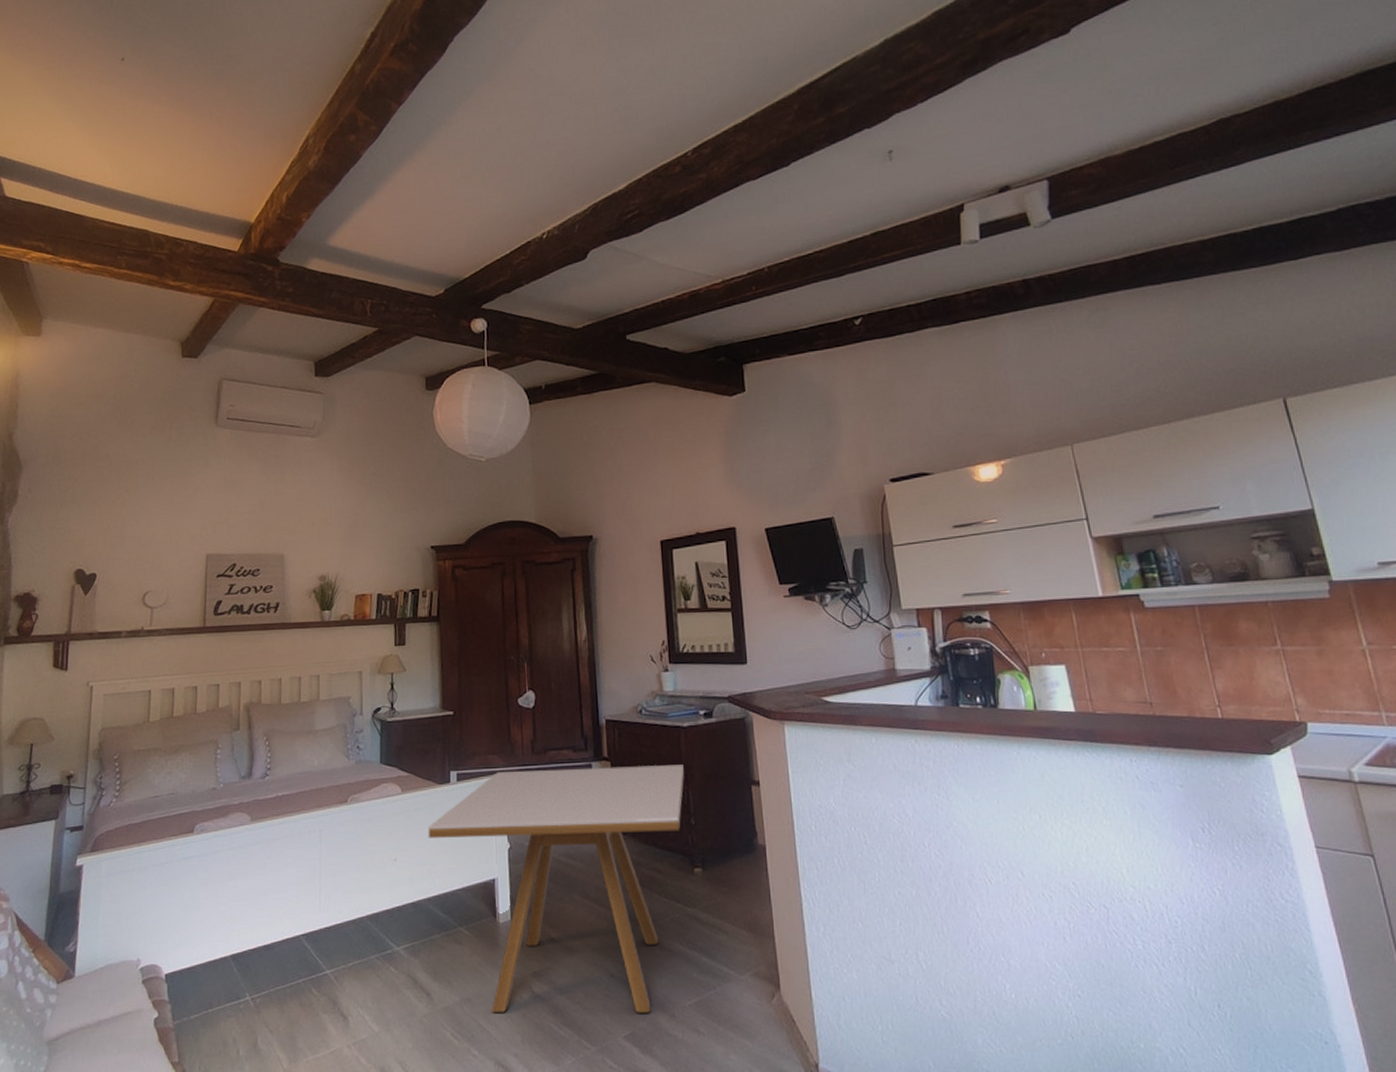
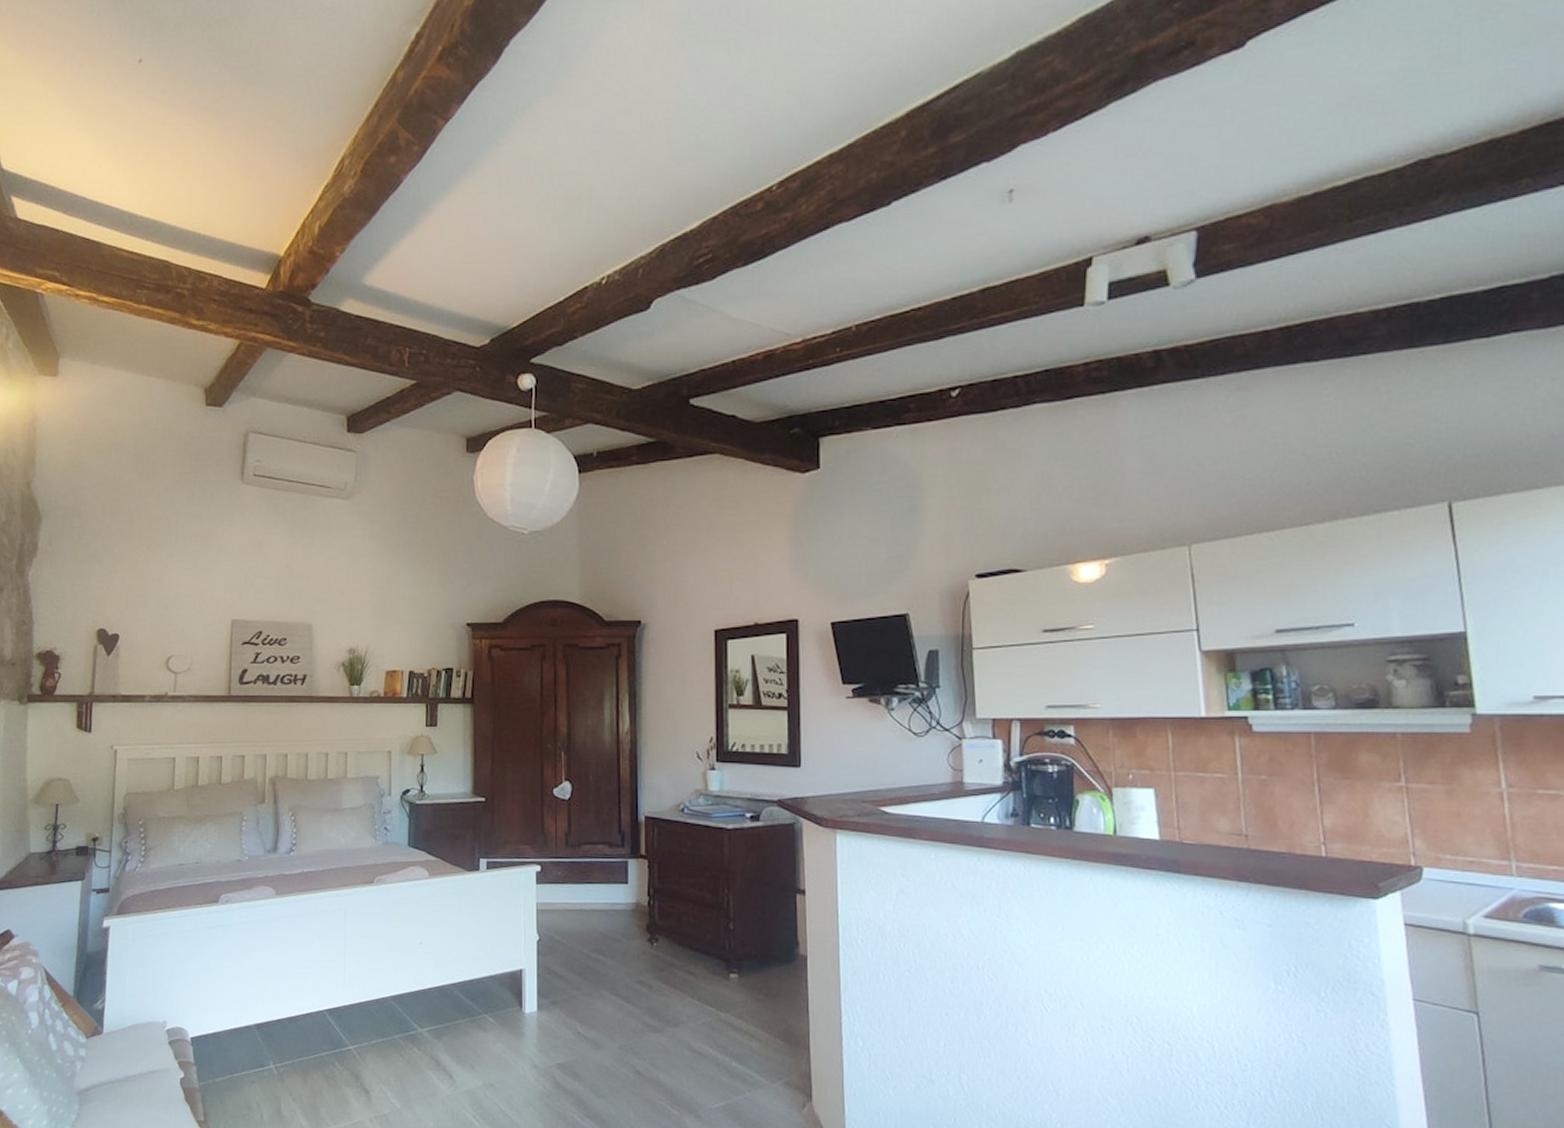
dining table: present [427,764,684,1013] -> none [455,863,725,1112]

